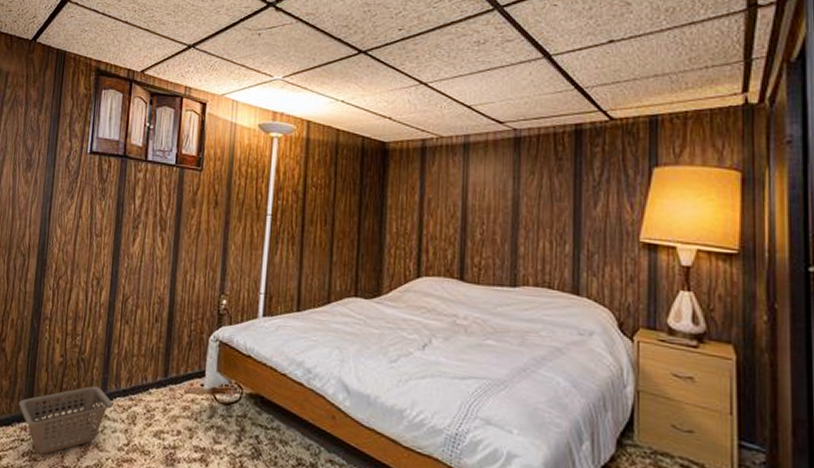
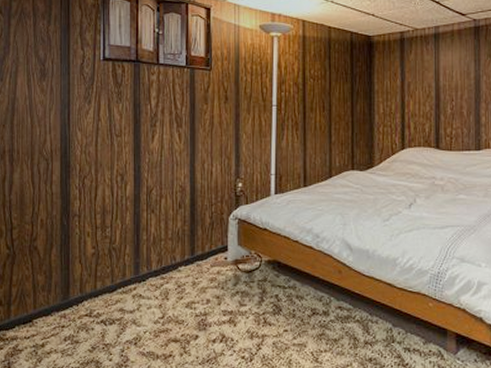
laundry basket: present [18,385,113,455] -> none [55,270,146,337]

